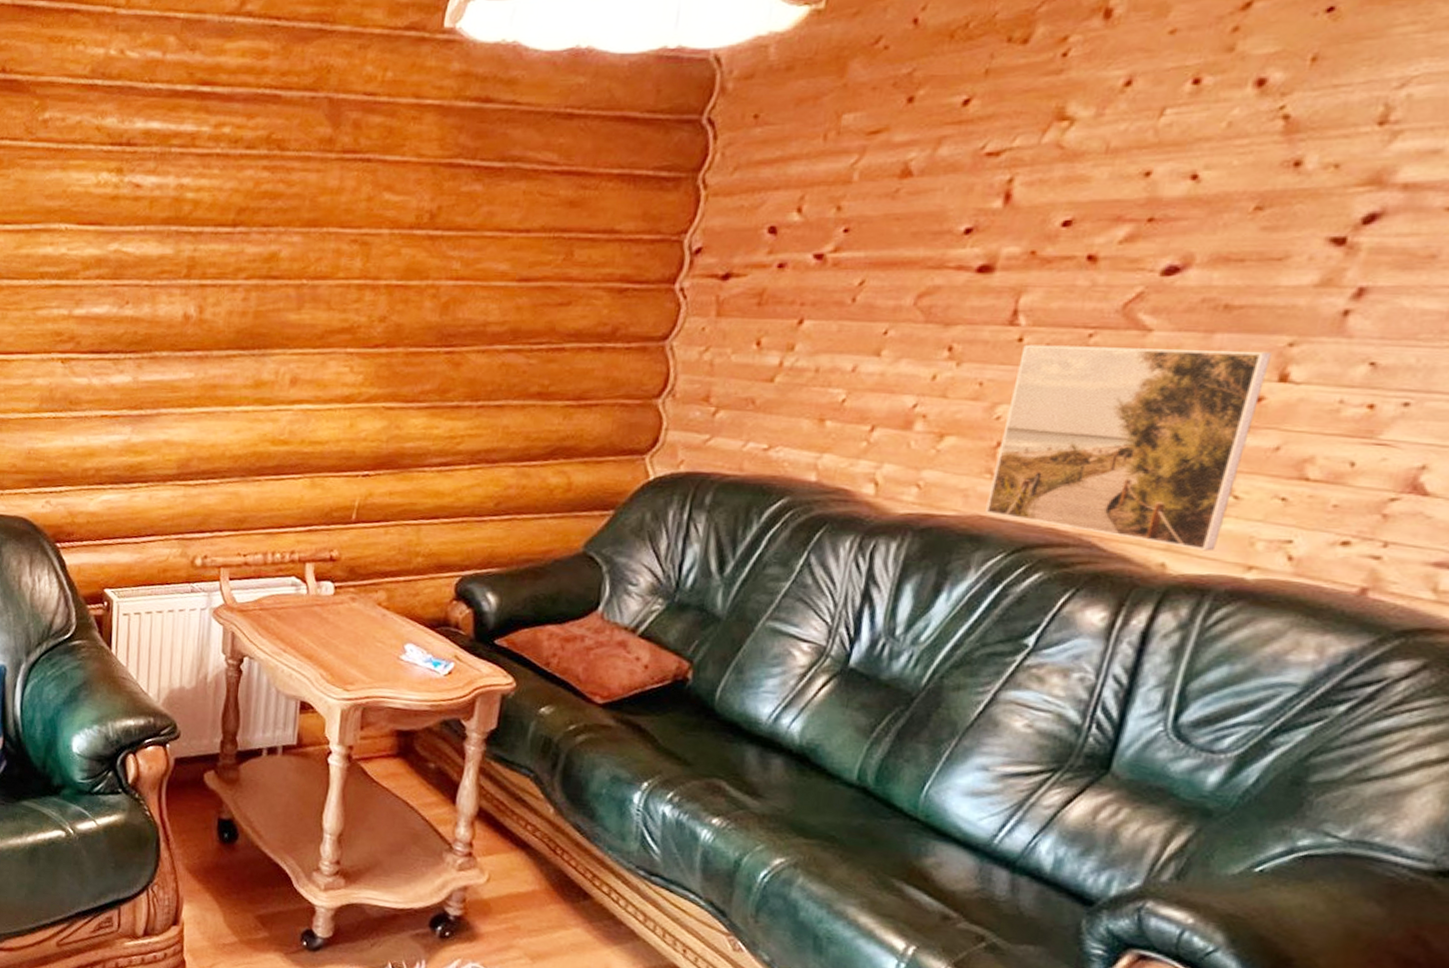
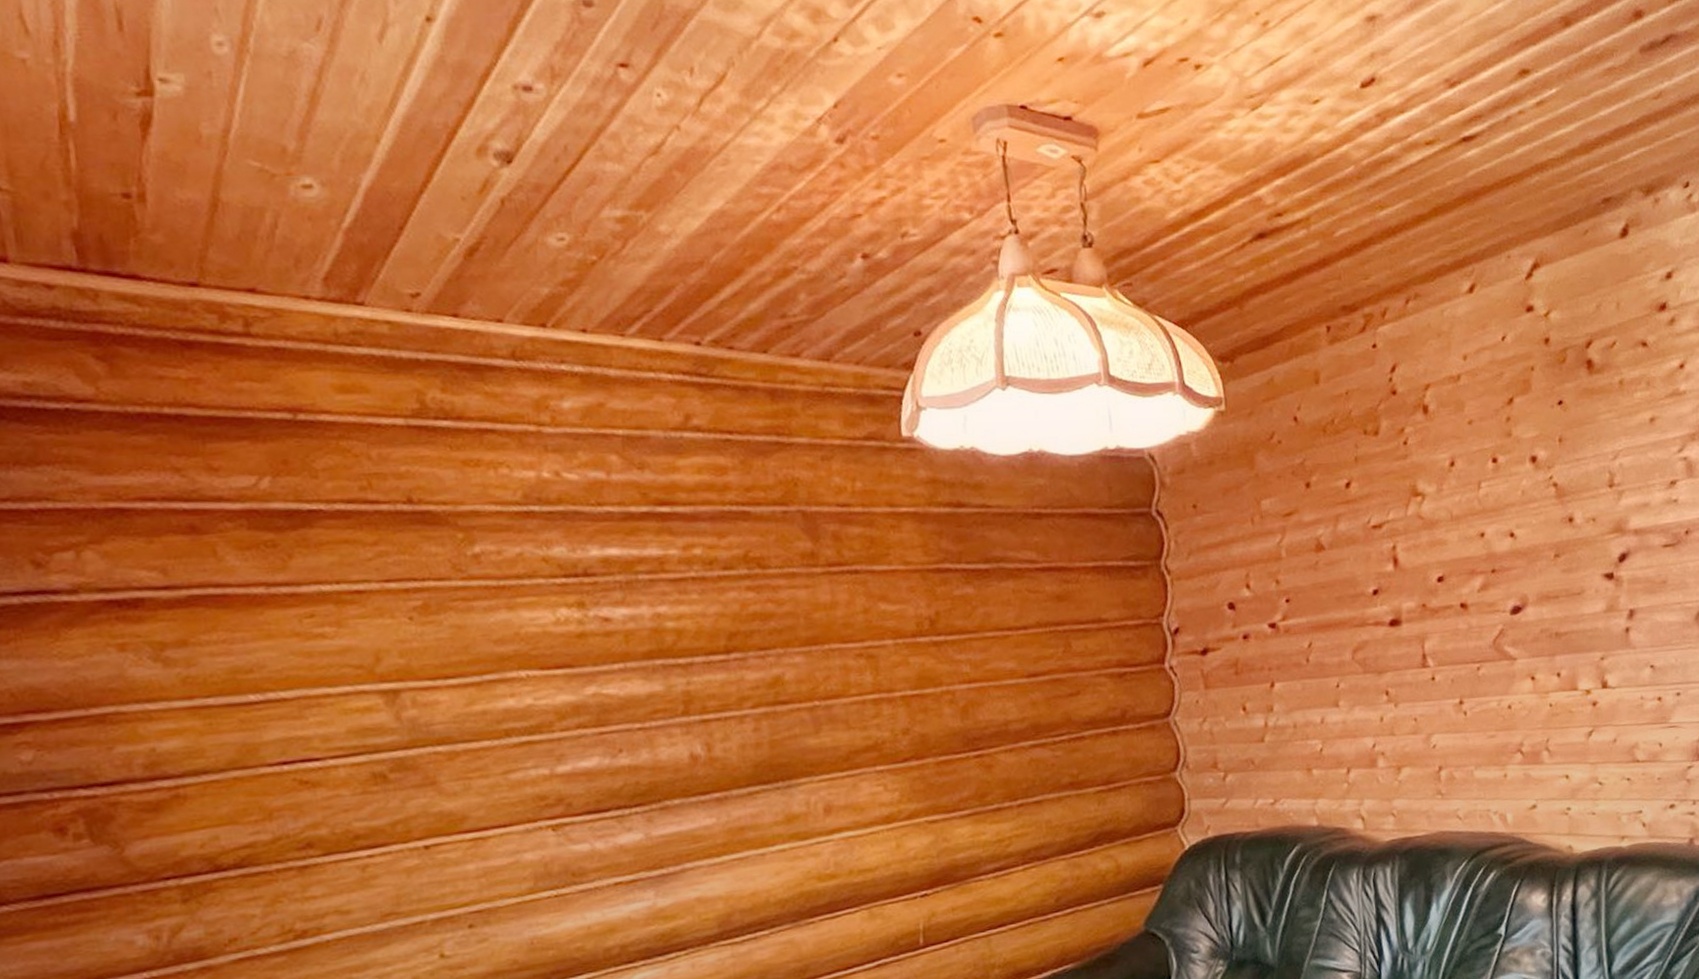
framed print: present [985,344,1272,551] -> none [1436,666,1599,831]

